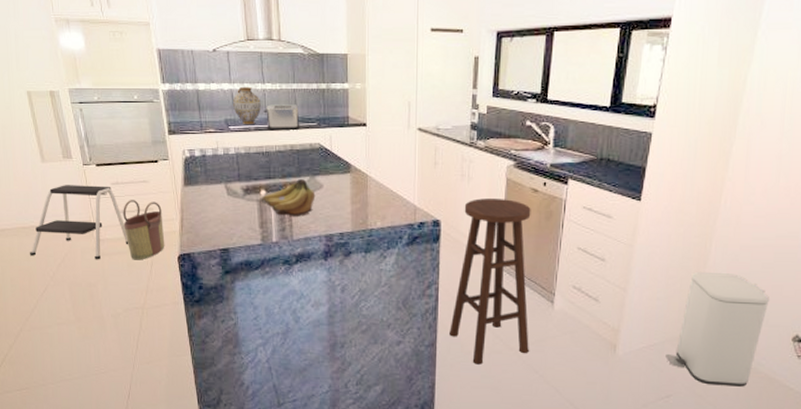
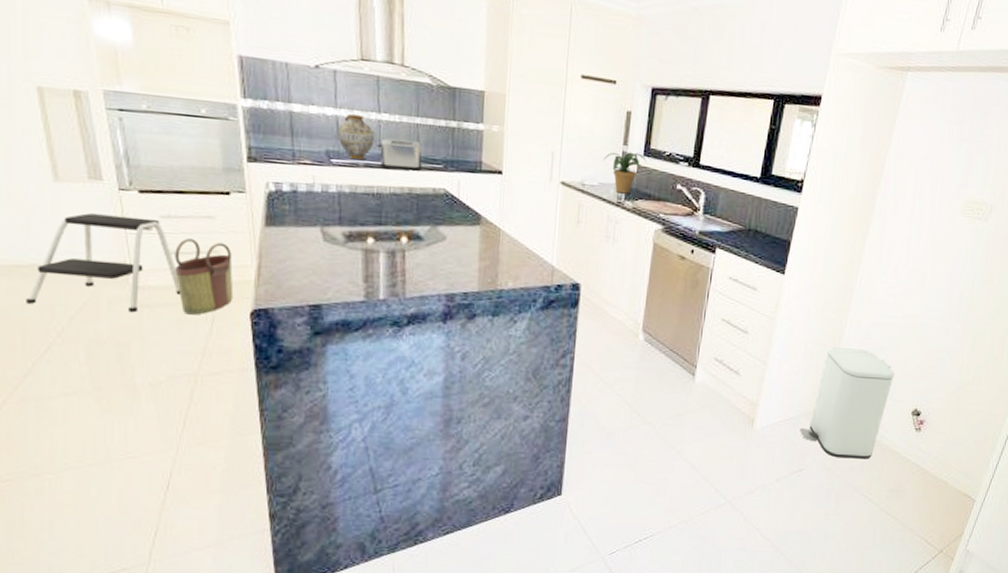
fruit: present [261,178,316,218] -> none [367,227,437,273]
bar stool: present [449,198,531,365] -> none [583,262,677,441]
potted plant: none [454,95,495,134] -> present [603,152,646,194]

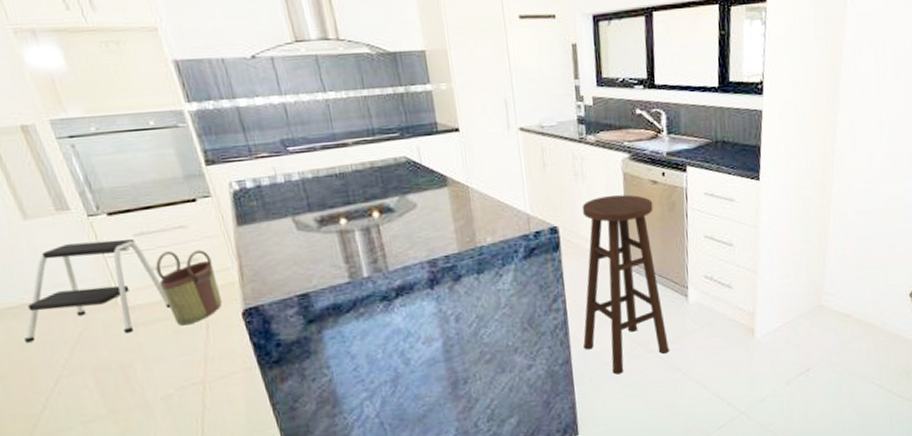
ceramic jug: present [336,114,376,161] -> none [286,98,327,145]
toaster: present [377,138,422,171] -> none [329,114,379,148]
bar stool: none [583,262,677,441] -> present [582,194,669,375]
potted plant: present [603,152,646,194] -> none [557,84,601,129]
pedal bin: present [800,346,894,459] -> none [801,240,886,352]

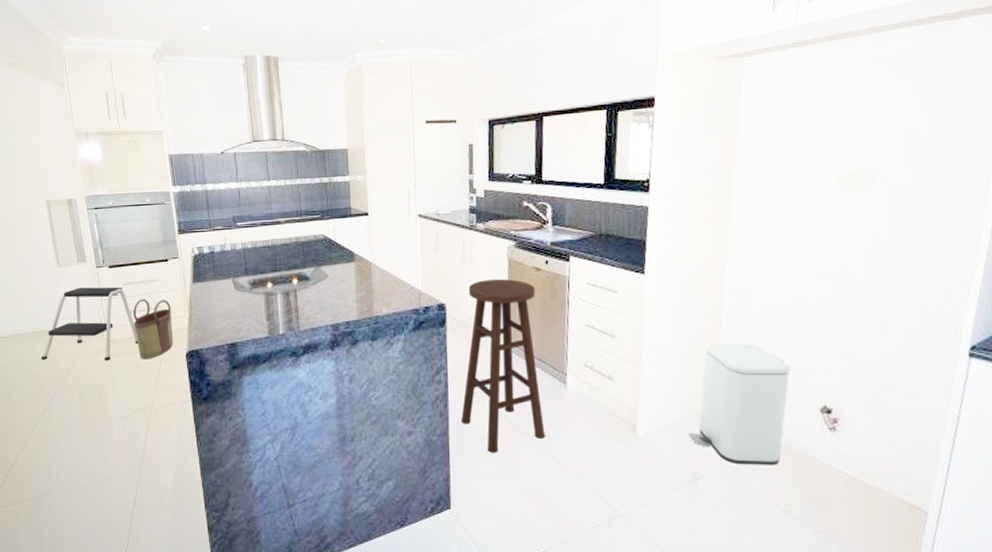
pedal bin: none [801,240,886,352] -> present [689,343,790,465]

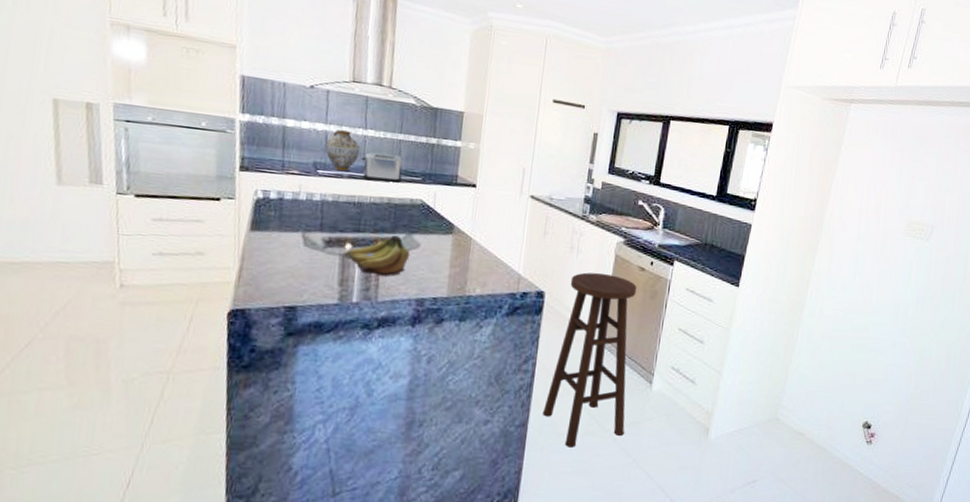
step stool: present [41,287,138,361] -> none [13,215,164,310]
shopping bag: present [133,299,174,359] -> none [160,240,216,314]
ceramic jug: none [239,185,268,221] -> present [324,130,361,172]
fruit: none [267,269,321,309] -> present [344,234,410,277]
toaster: none [269,199,304,225] -> present [361,152,403,183]
pedal bin: present [689,343,790,465] -> none [753,357,845,472]

